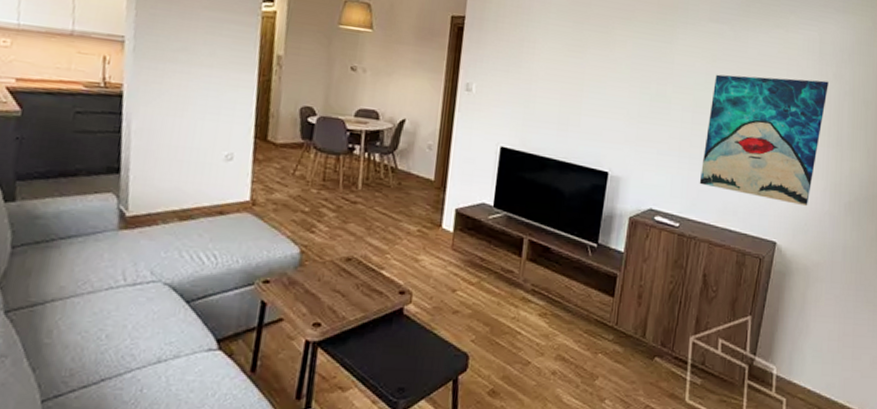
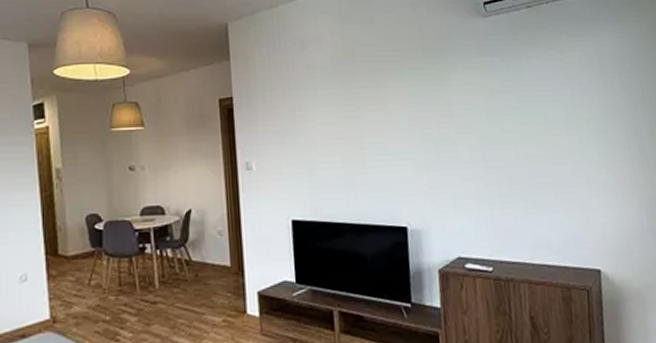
wall art: present [699,74,829,207] -> none [497,93,625,227]

